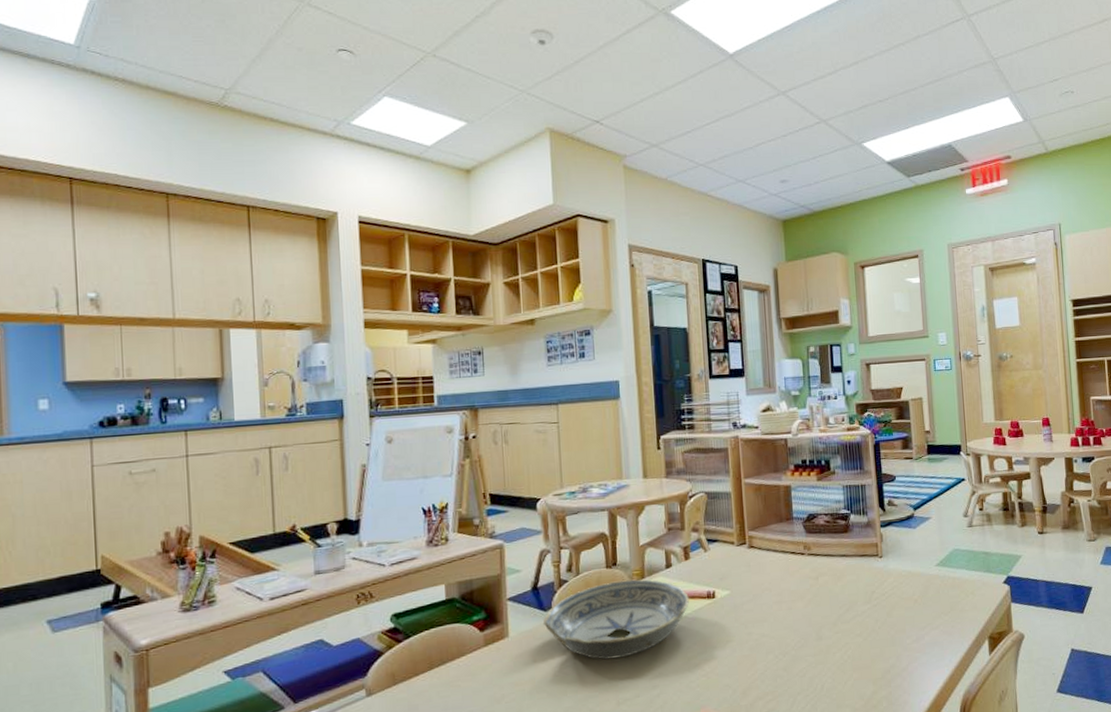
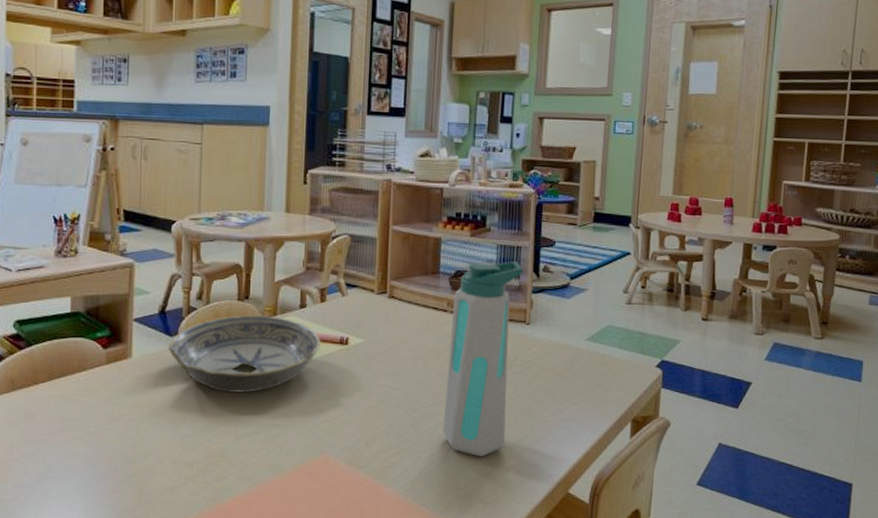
water bottle: none [809,498,874,692] -> present [443,260,524,457]

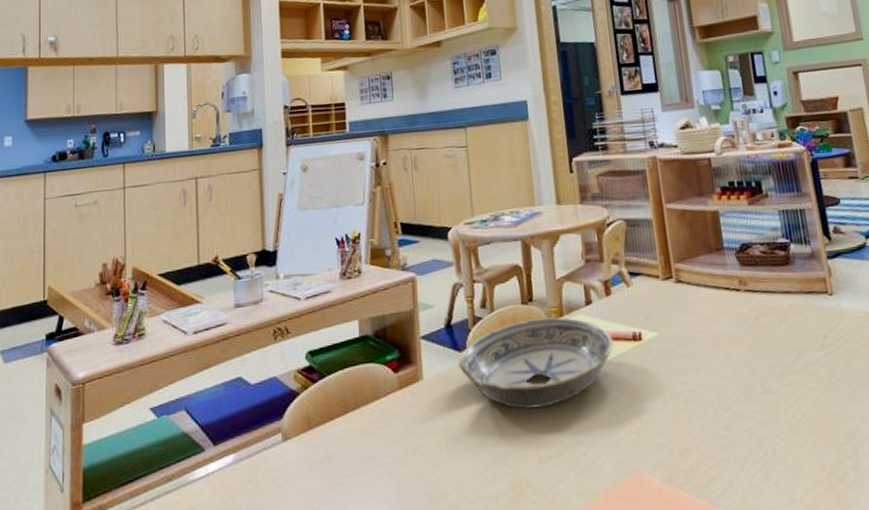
water bottle: present [443,260,524,457] -> none [744,225,836,460]

